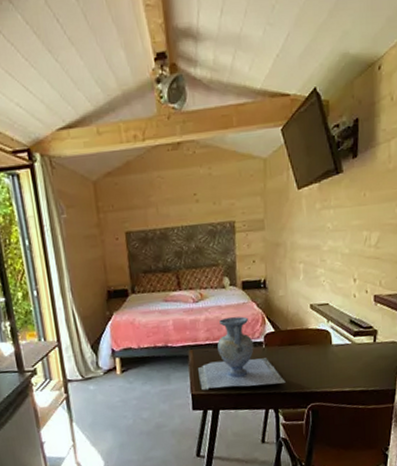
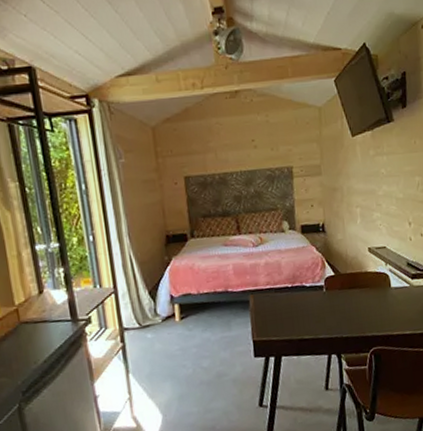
vase: present [198,316,286,391] -> none [259,260,347,337]

